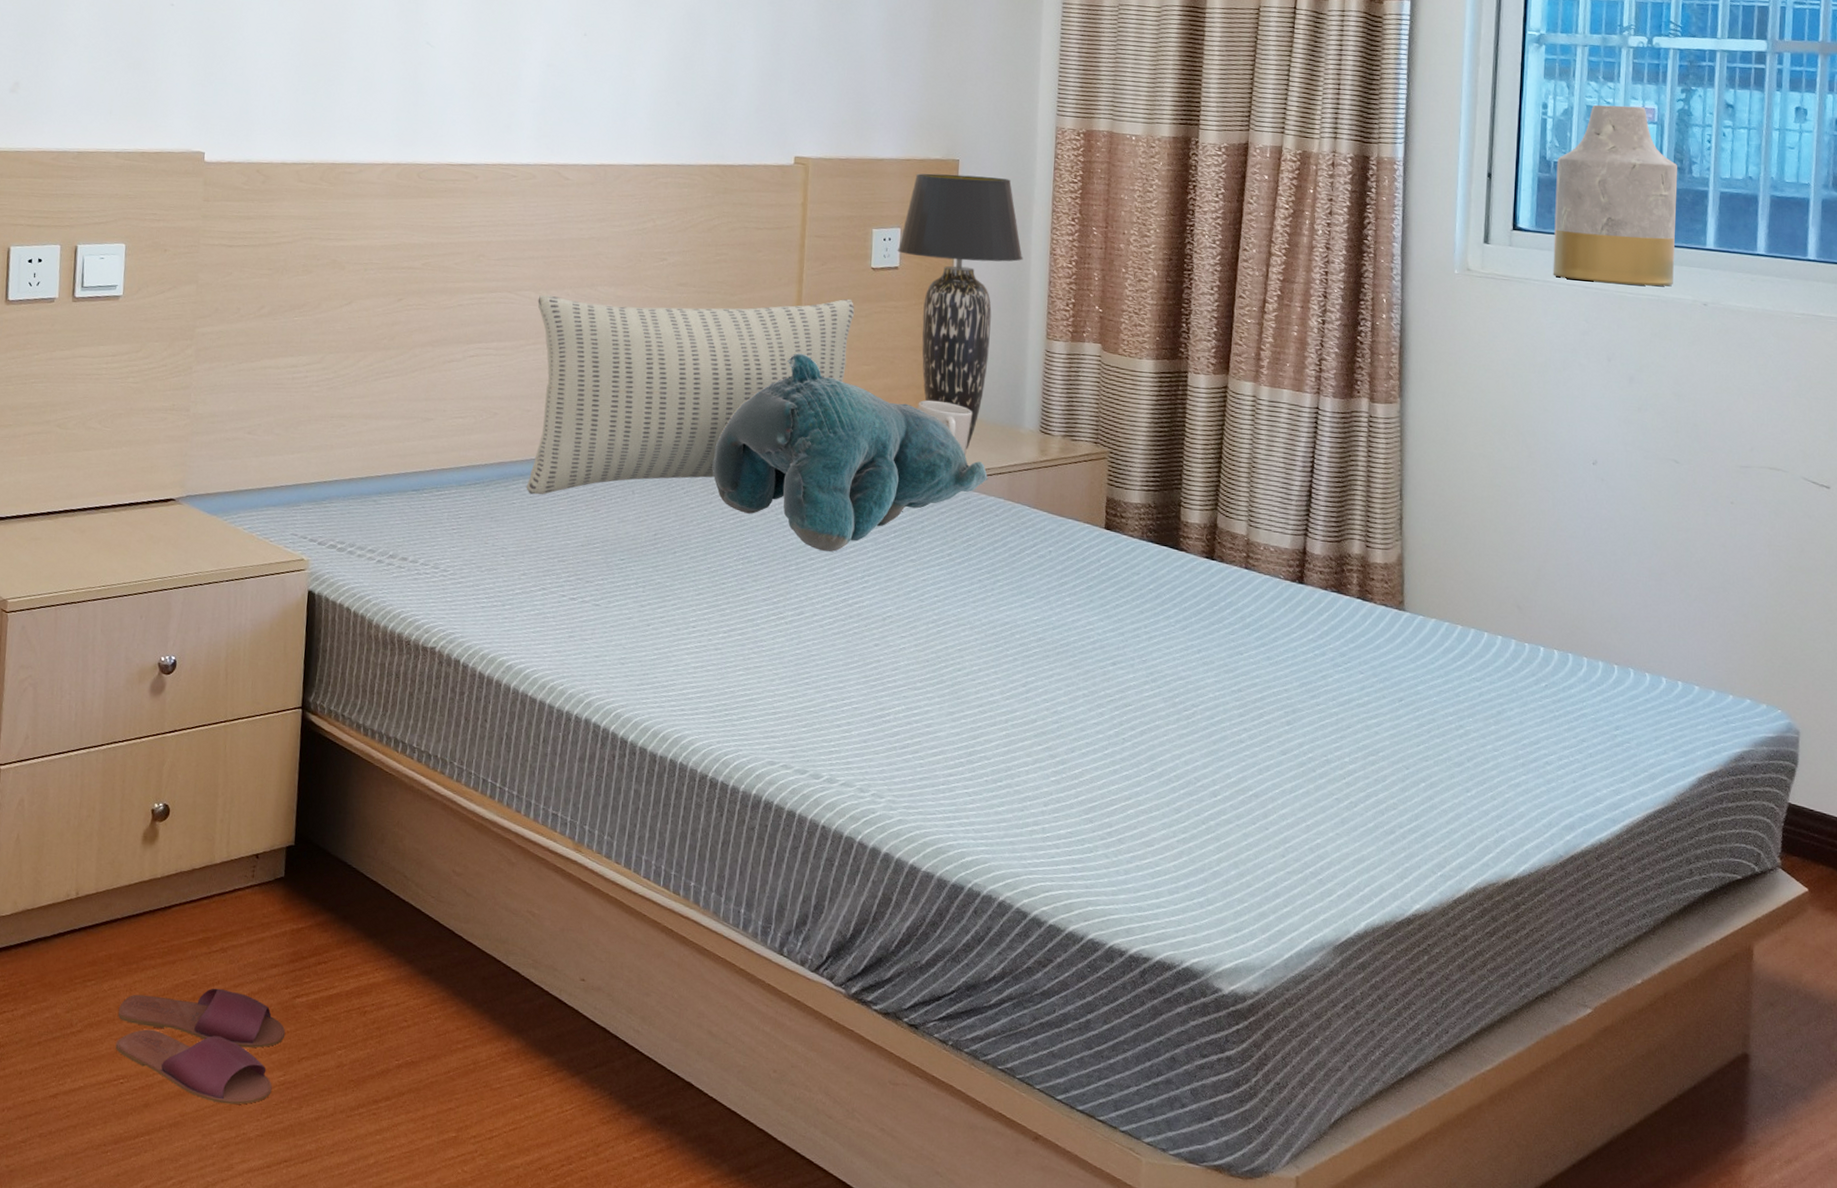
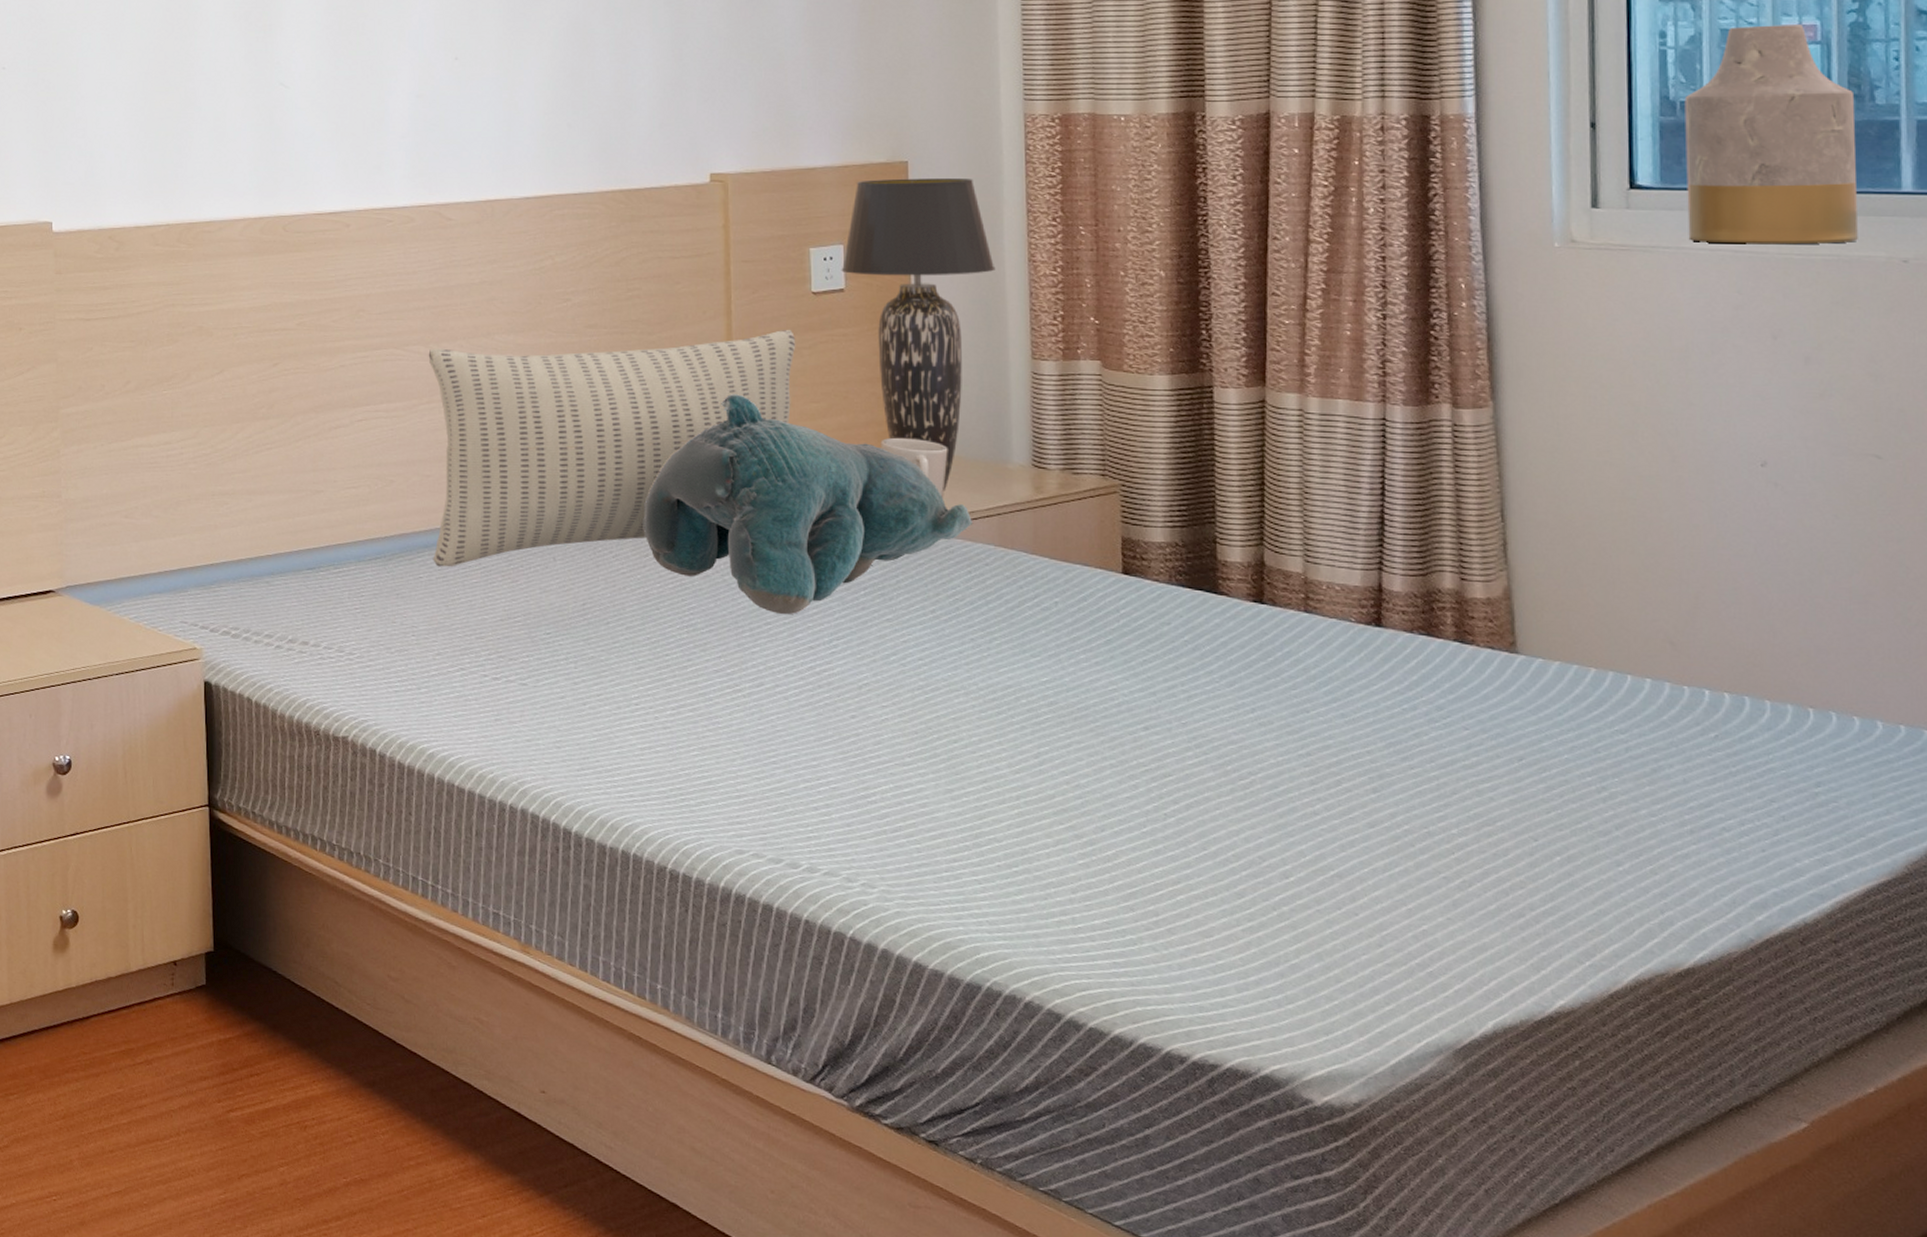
slippers: present [115,988,286,1105] -> none [44,1101,222,1224]

